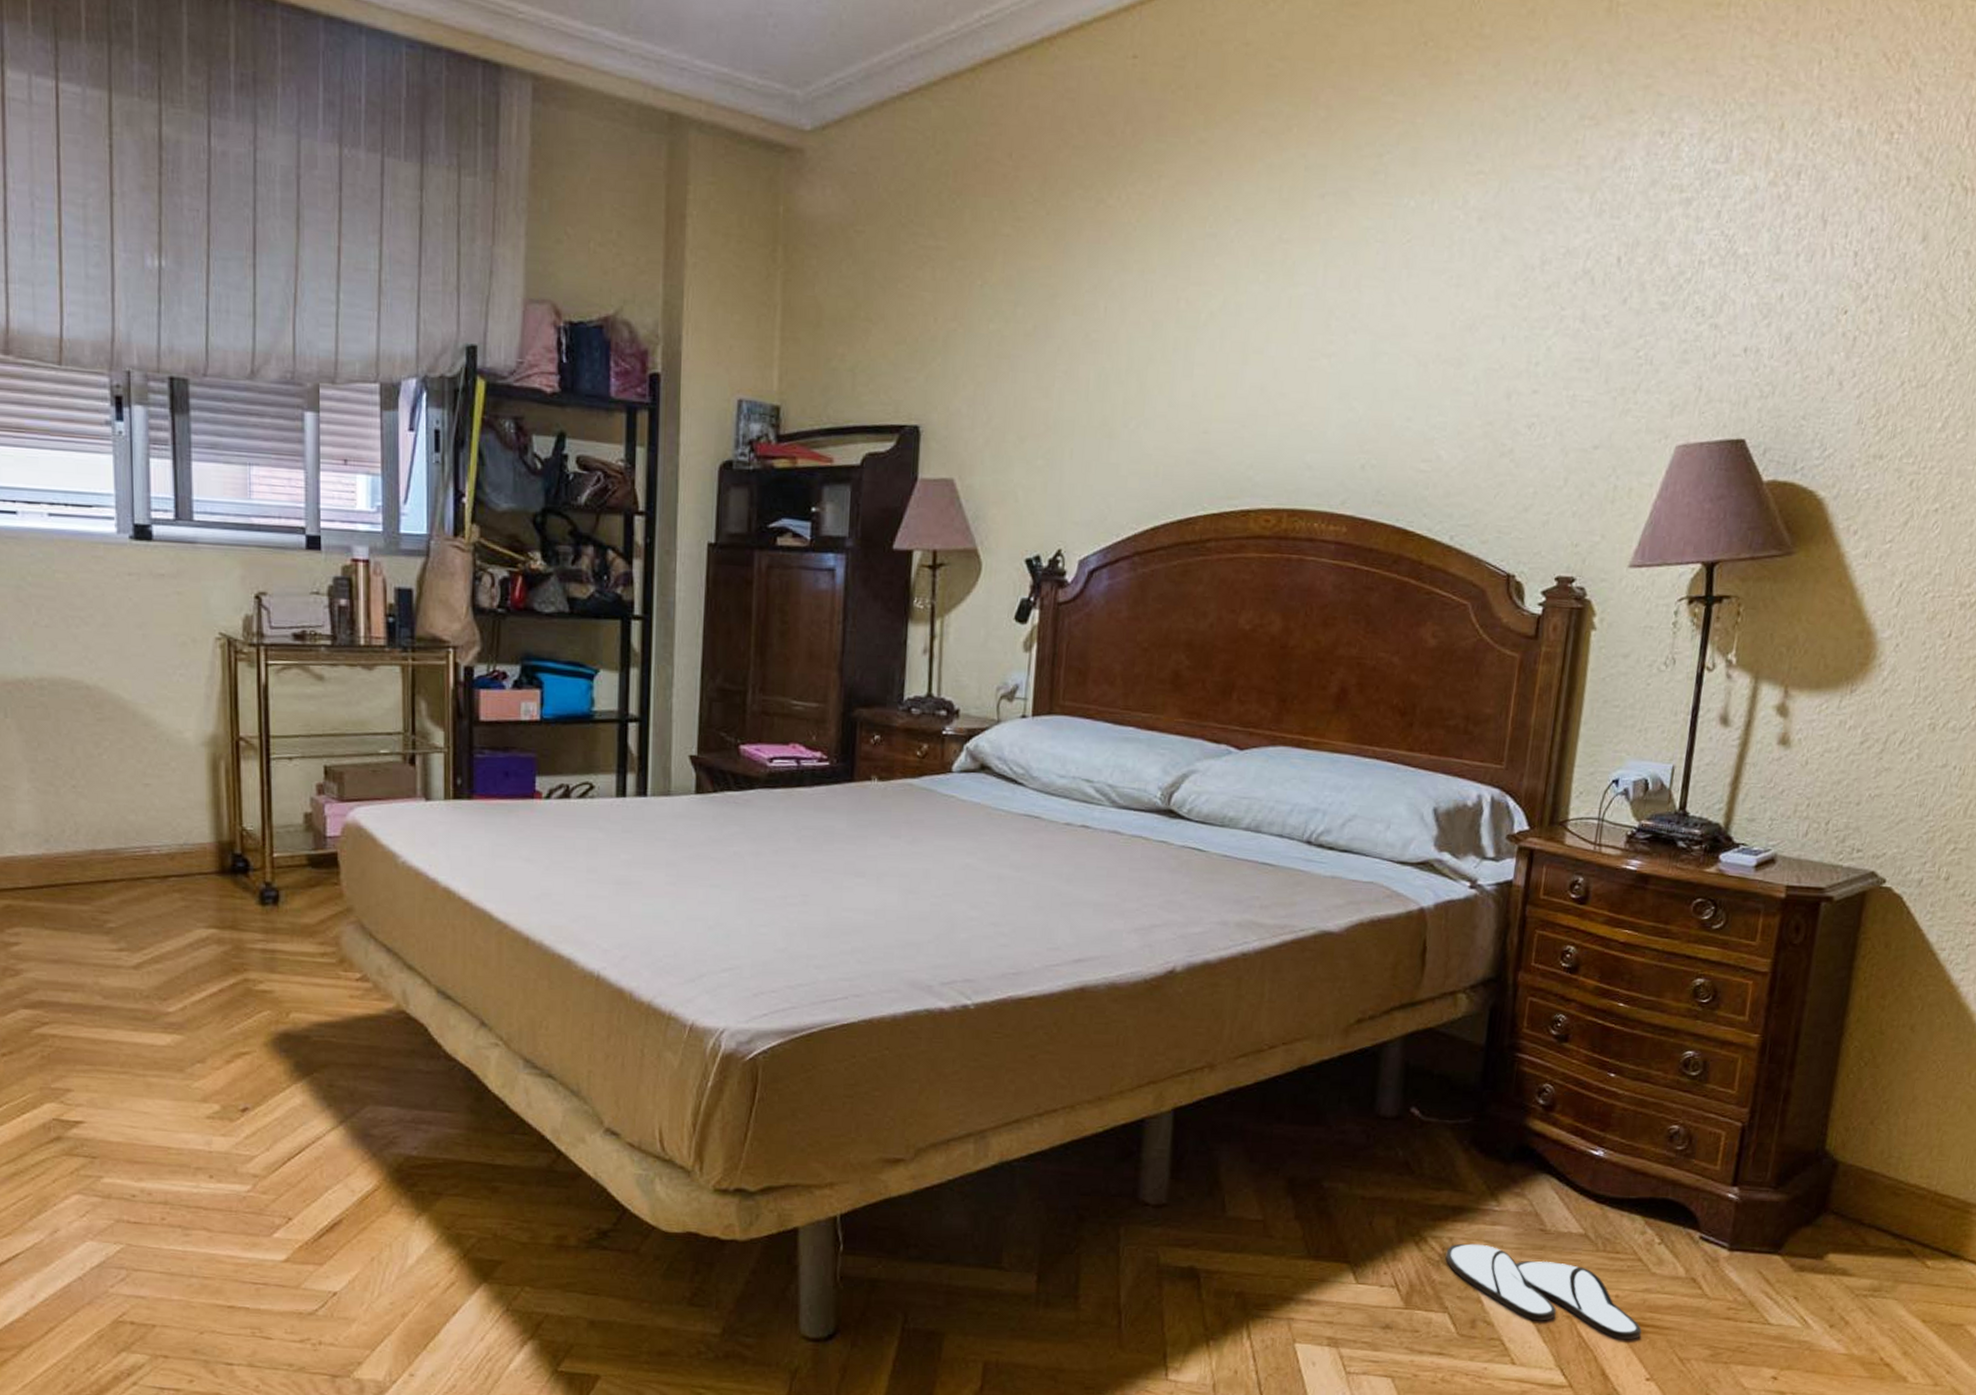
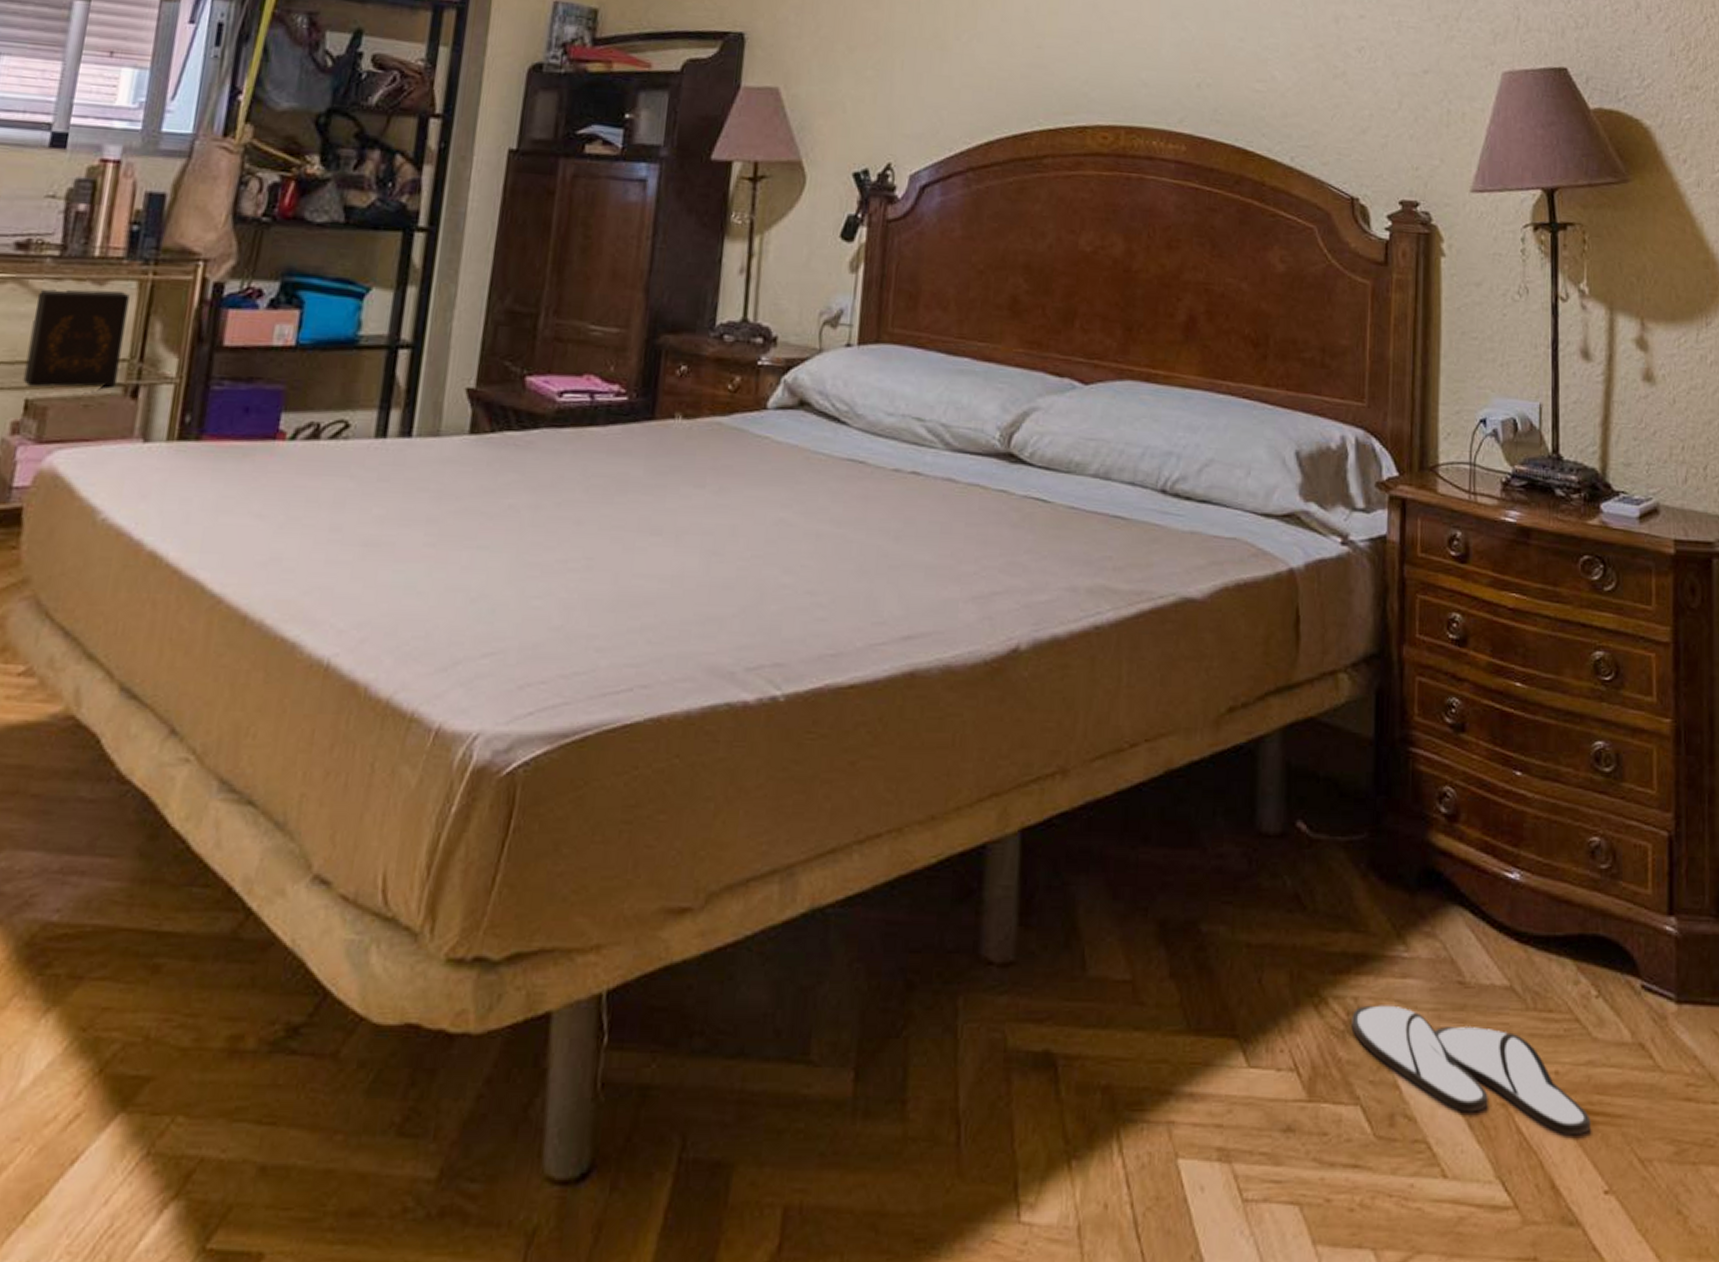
decorative box: none [319,673,395,757] -> present [23,288,130,388]

